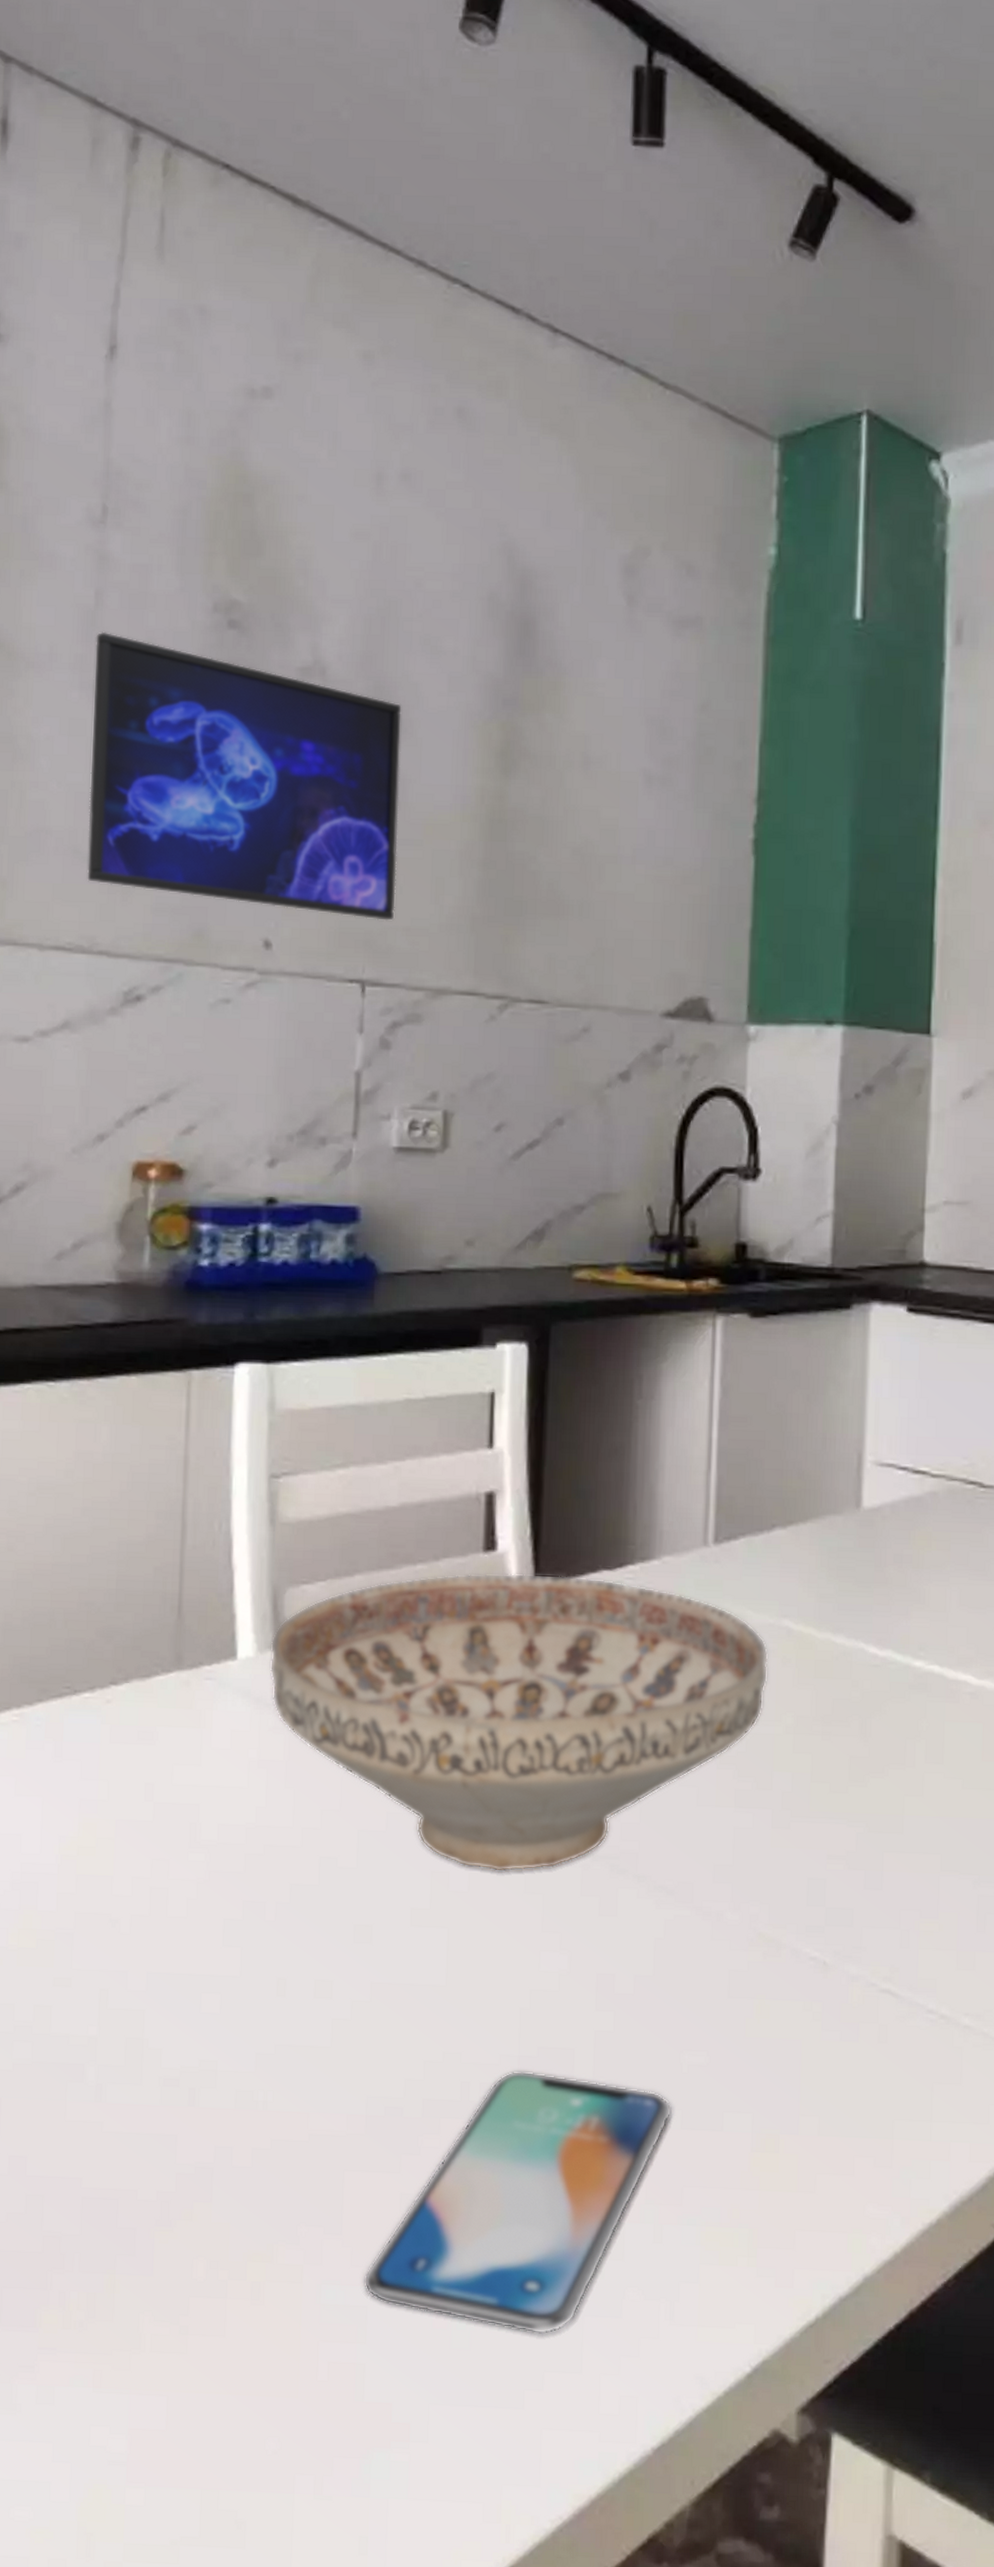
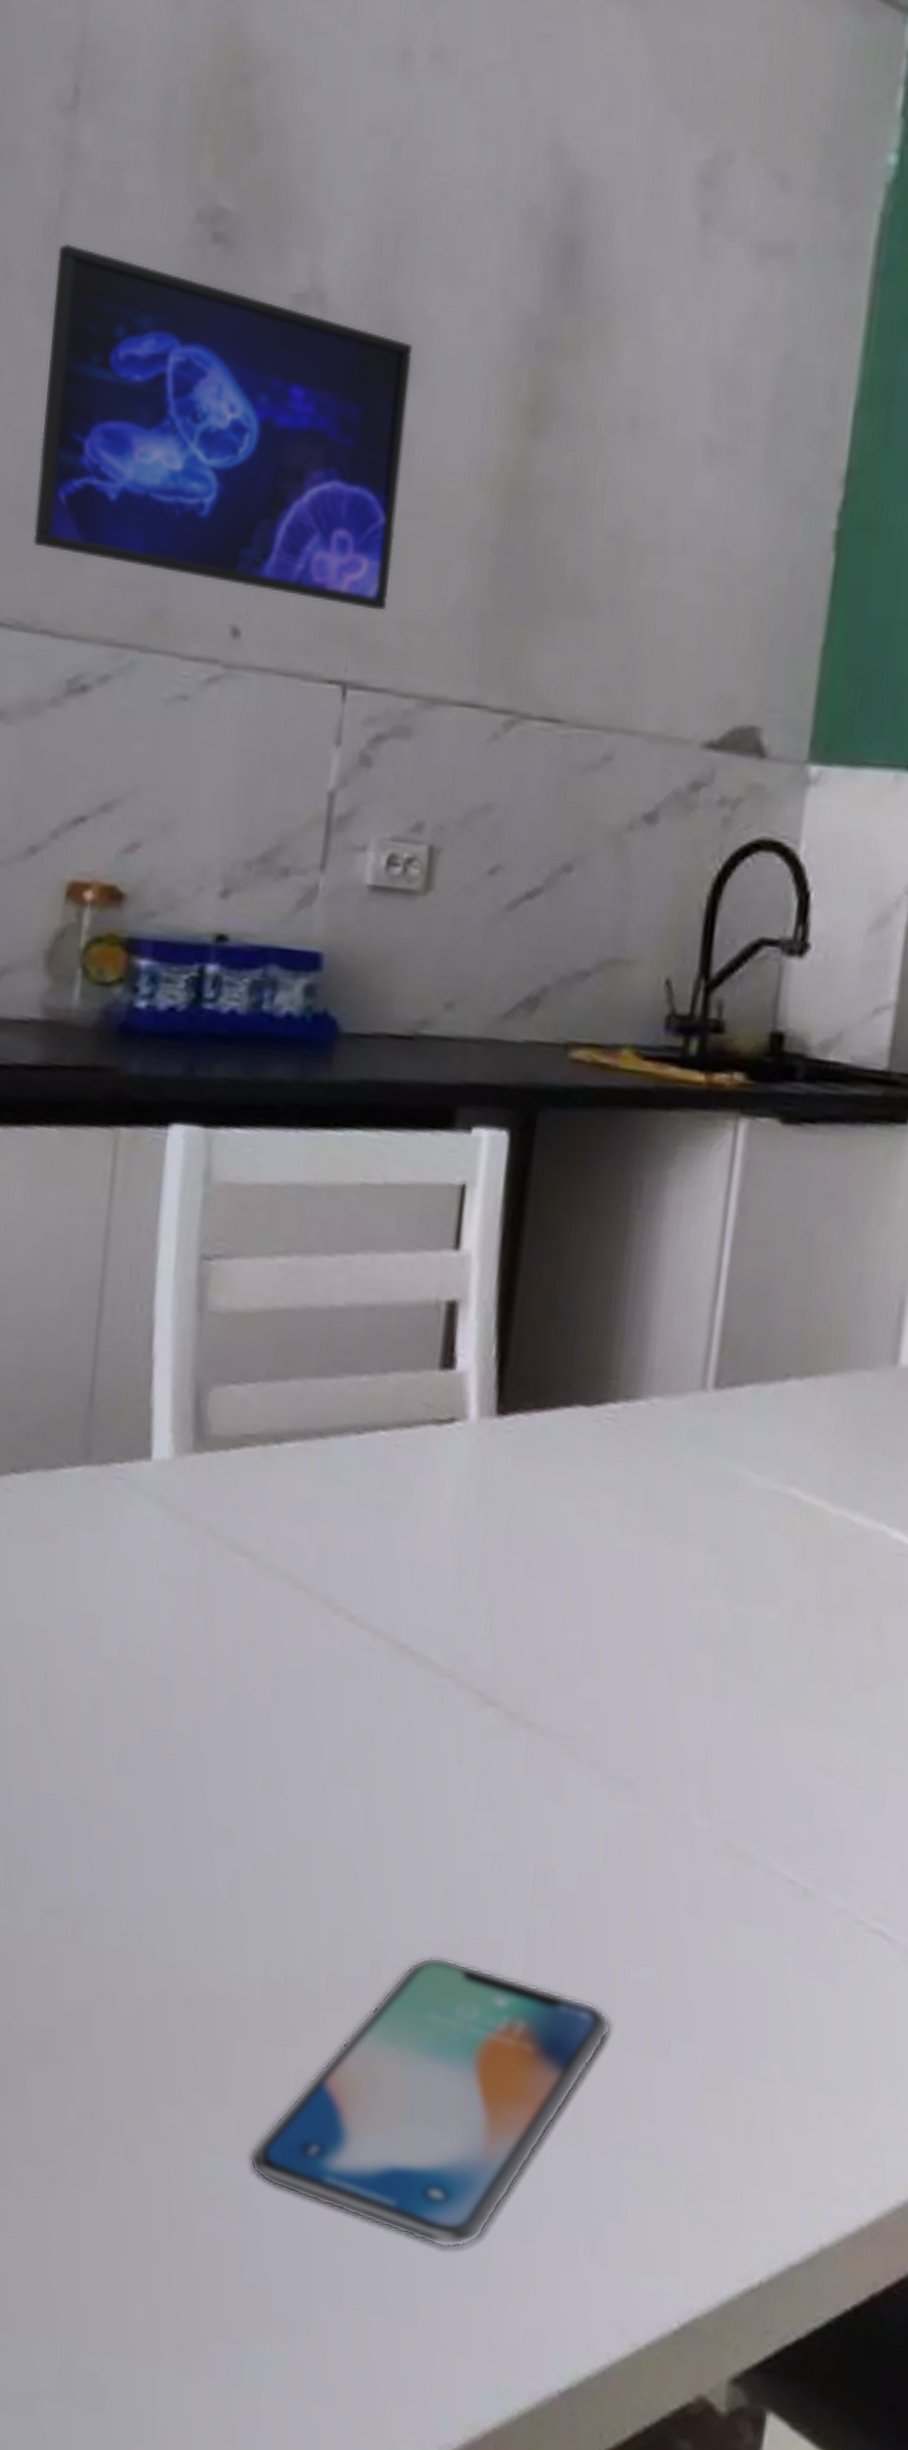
decorative bowl: present [269,1573,769,1873] -> none [187,1391,769,1739]

